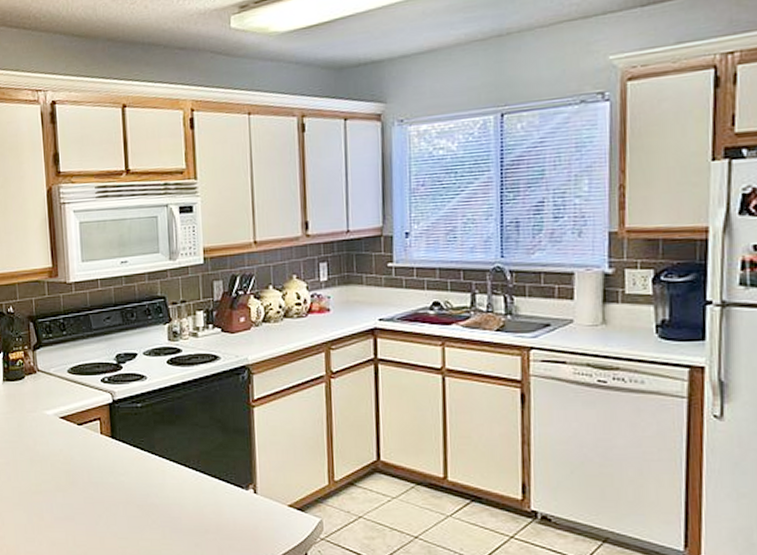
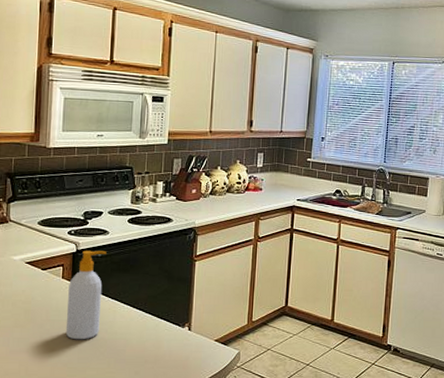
soap bottle: none [109,400,149,506] -> present [65,250,107,340]

